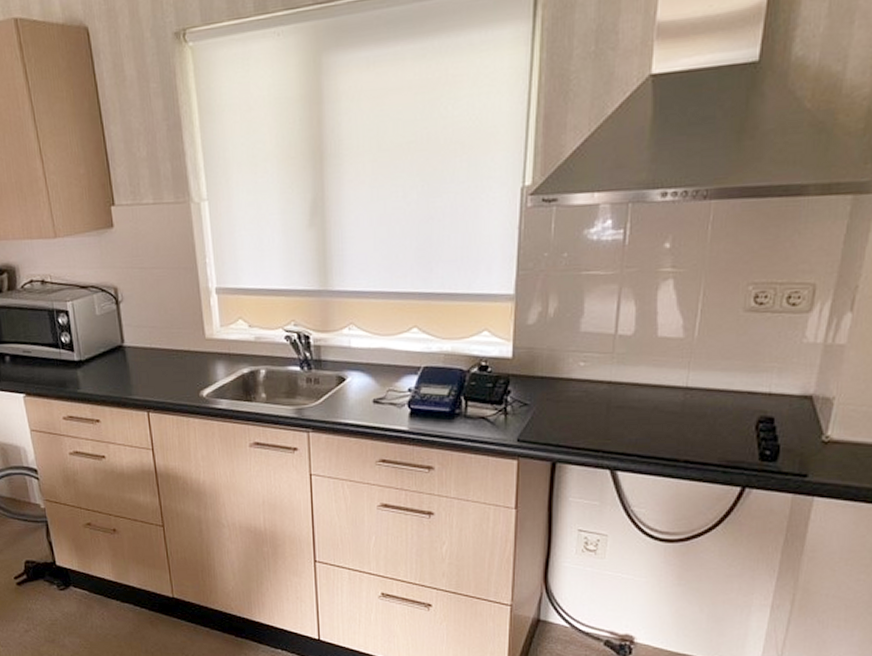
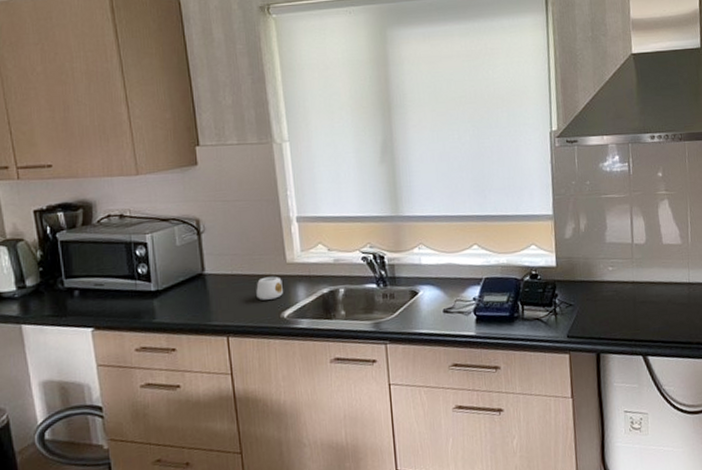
mug: none [175,352,202,377] -> present [256,276,283,300]

